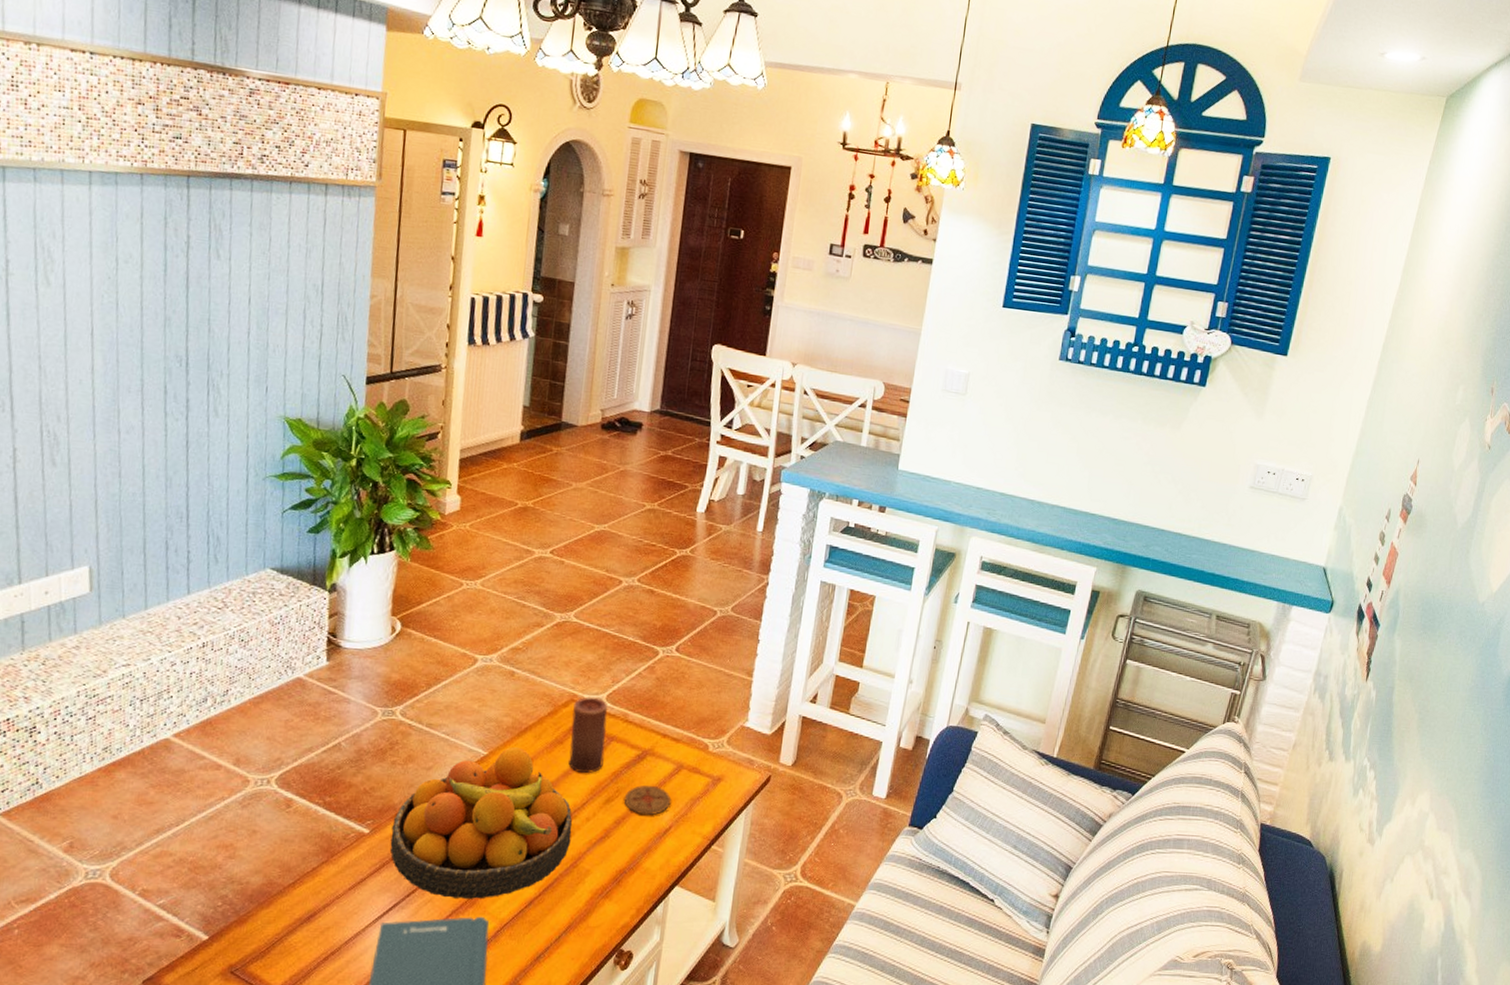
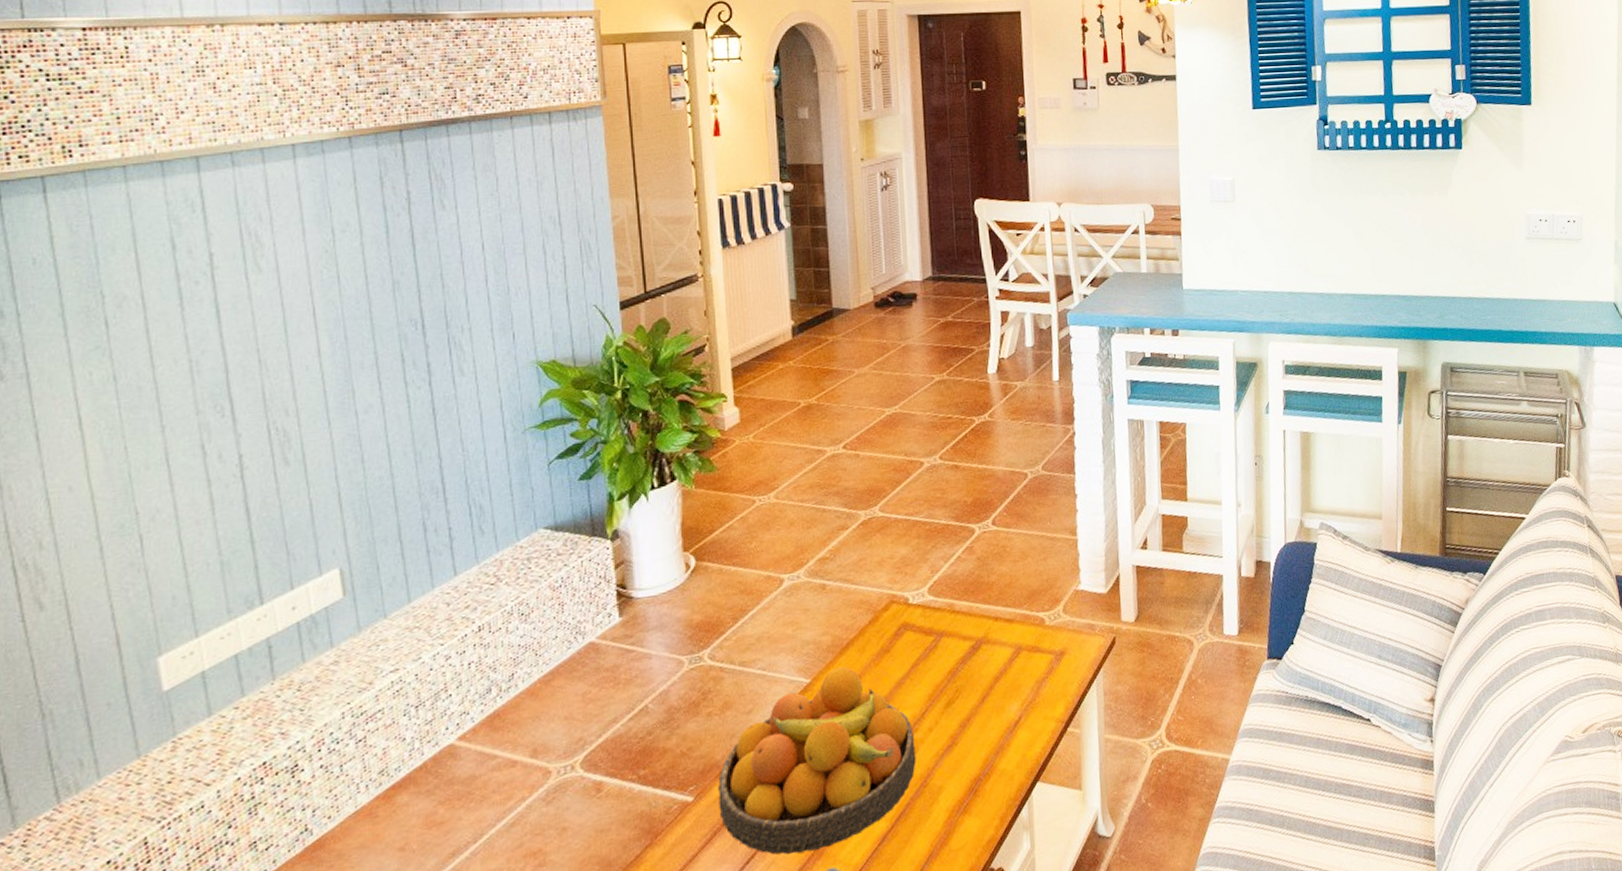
candle: present [568,696,608,774] -> none [894,593,937,680]
coaster: present [624,785,671,816] -> none [965,676,1016,711]

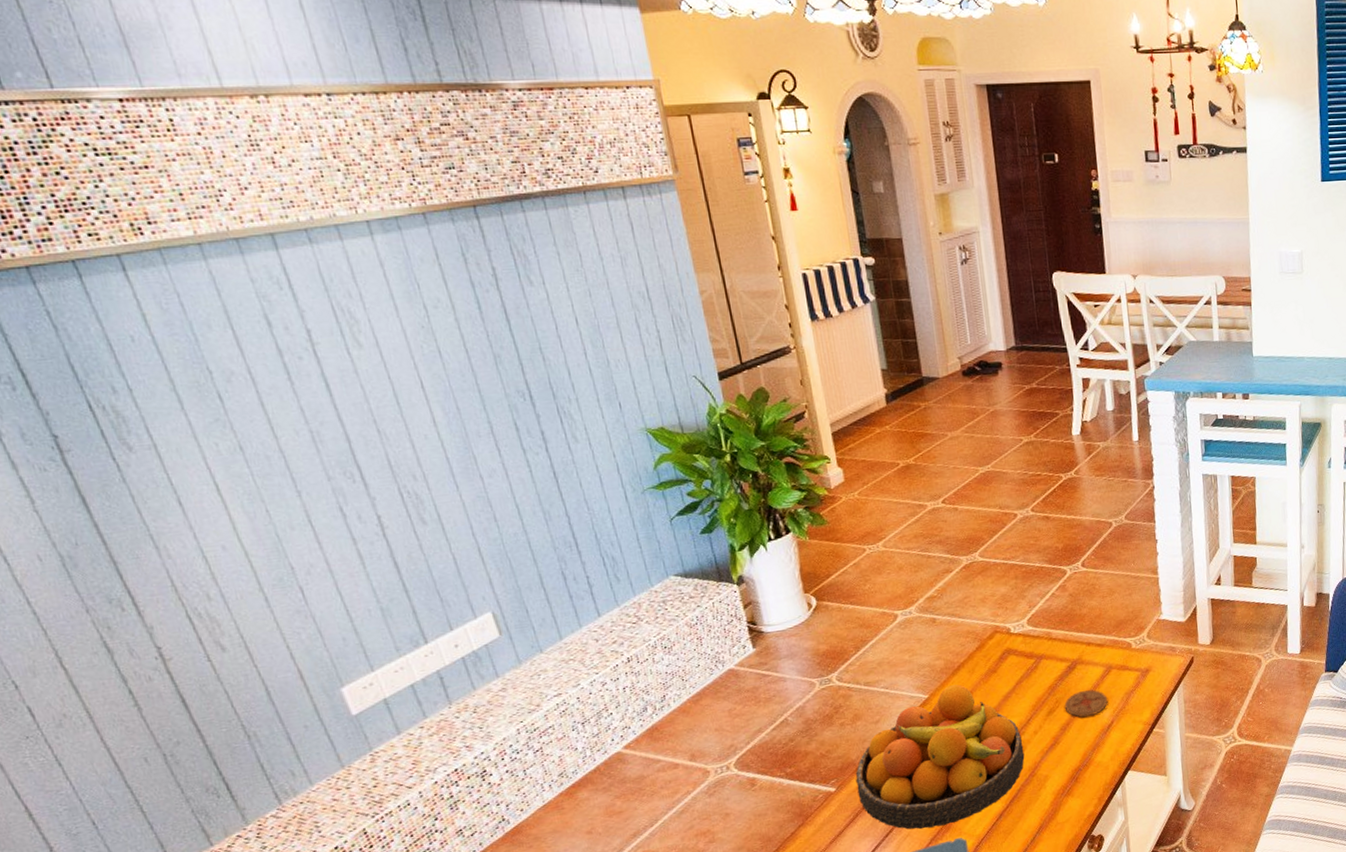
coaster: none [965,676,1016,711] -> present [1064,689,1108,717]

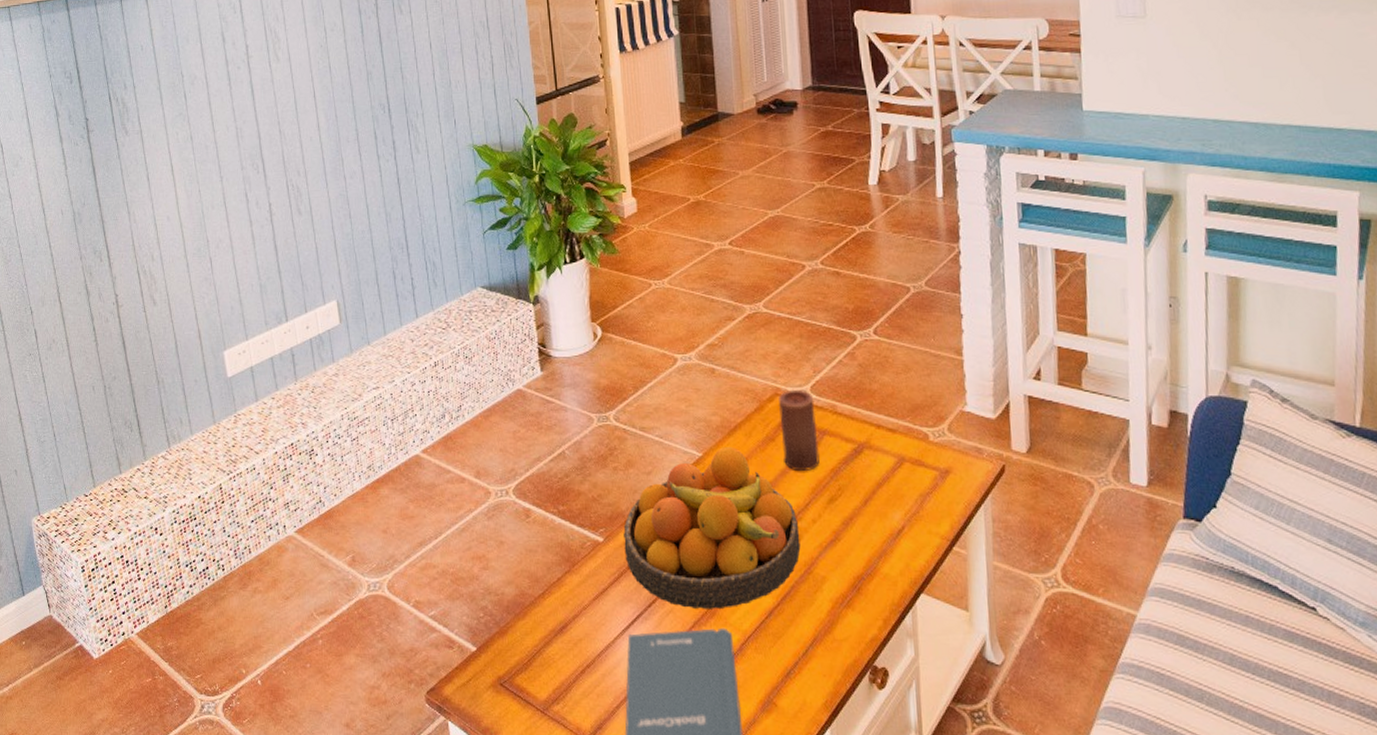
candle: none [998,624,1038,694] -> present [778,389,820,472]
coaster: present [1064,689,1108,717] -> none [848,481,899,515]

